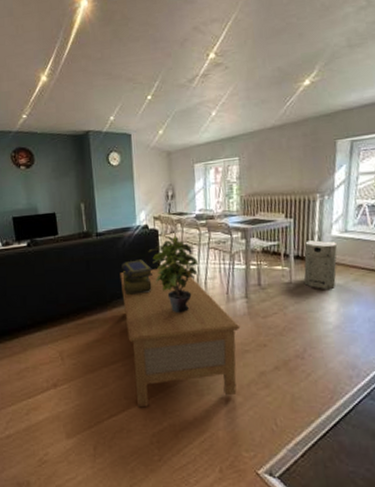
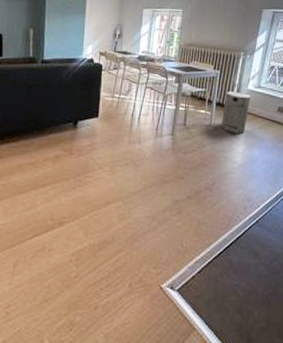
coffee table: present [119,269,241,408] -> none [60,101,164,229]
stack of books: present [121,259,152,296] -> none [63,90,92,124]
potted plant: present [148,236,199,314] -> none [90,72,135,144]

